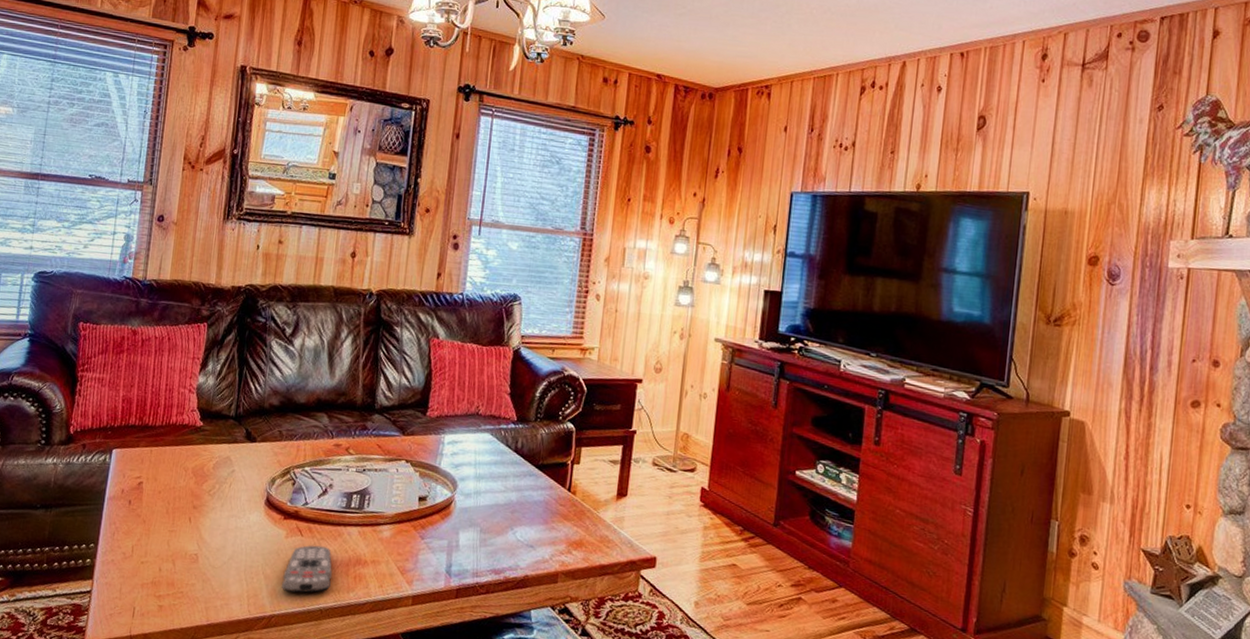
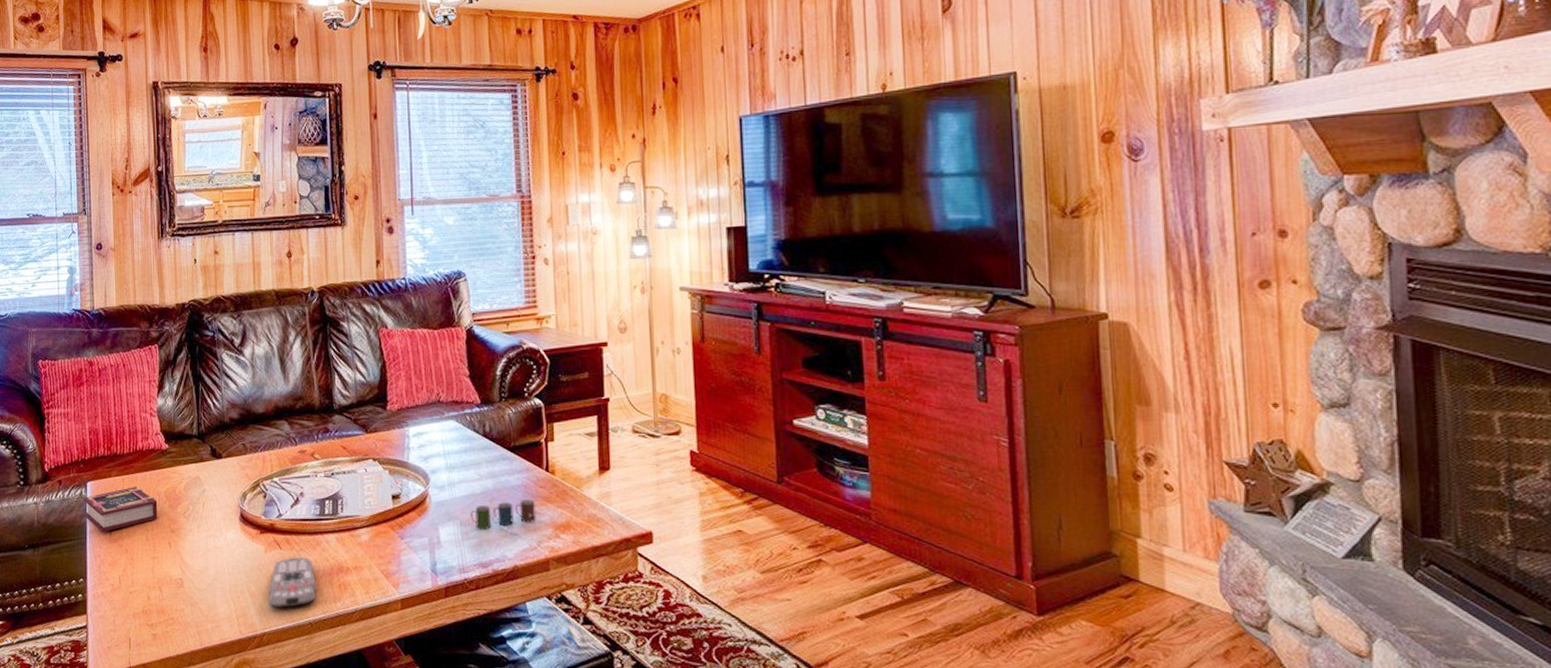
book: none [104,459,184,501] -> present [83,487,158,533]
cup: none [491,514,553,540] -> present [470,498,535,531]

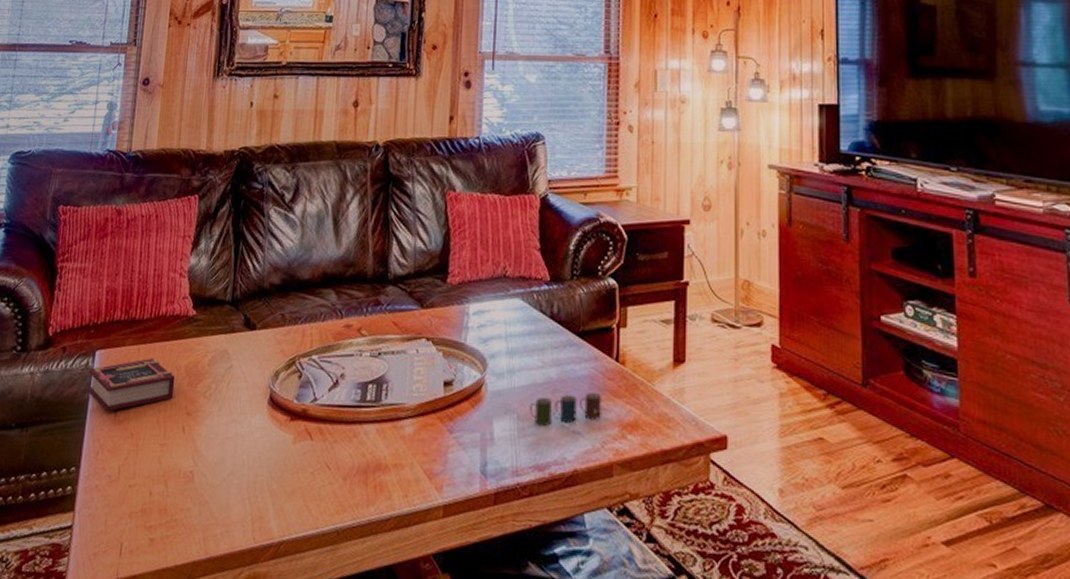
remote control: present [268,557,316,608] -> none [291,450,348,511]

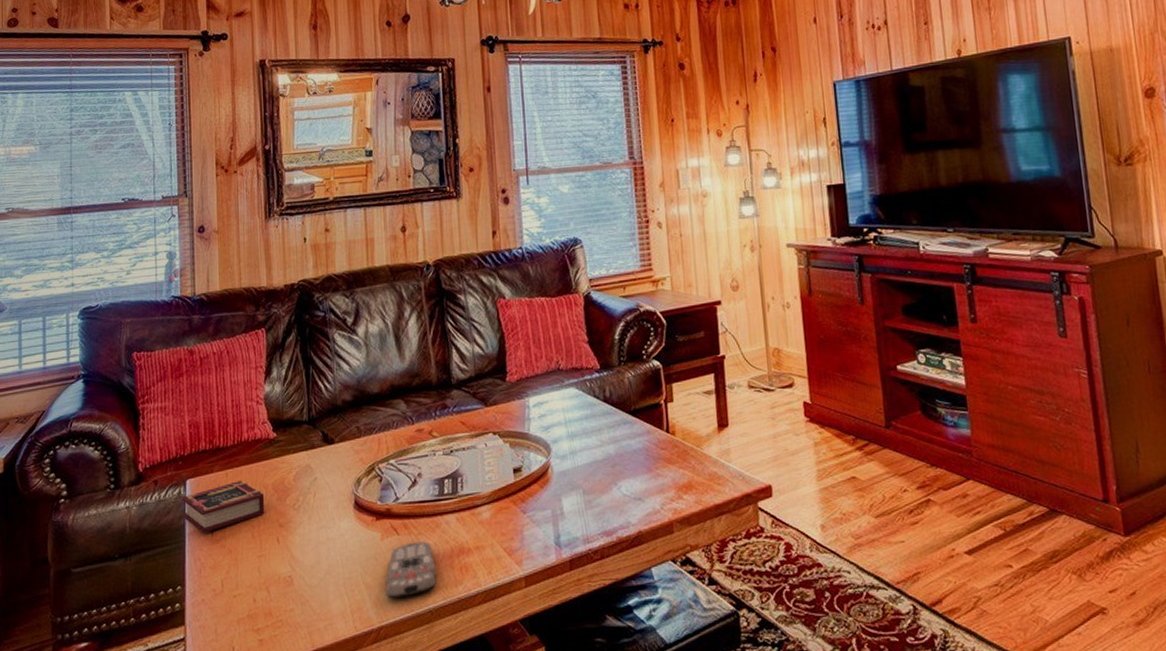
remote control: none [291,450,348,511] -> present [385,541,436,598]
cup: present [529,392,601,427] -> none [593,461,658,498]

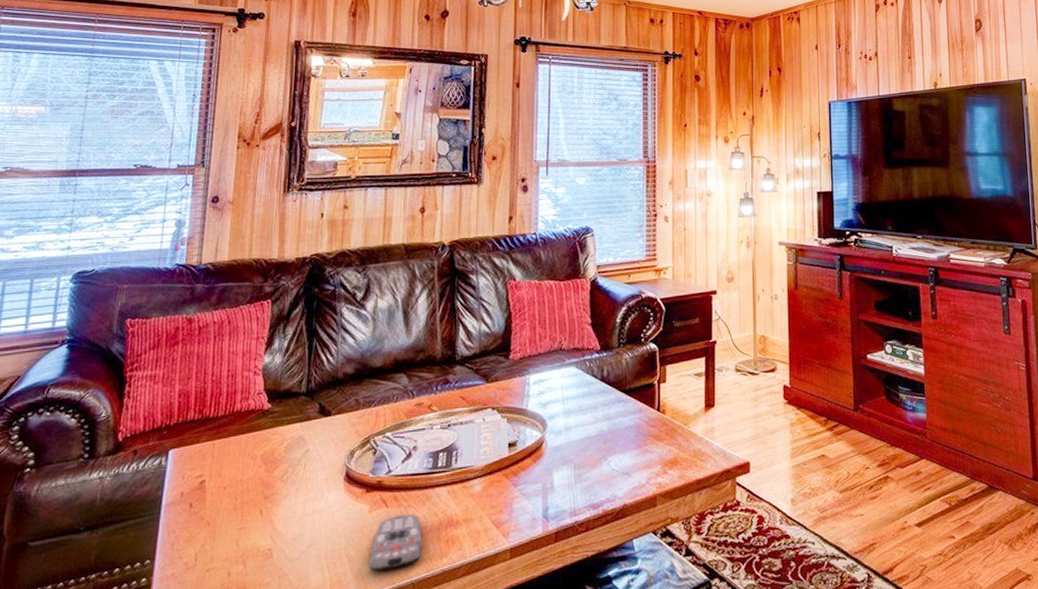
book: present [182,481,265,534] -> none [160,452,252,505]

